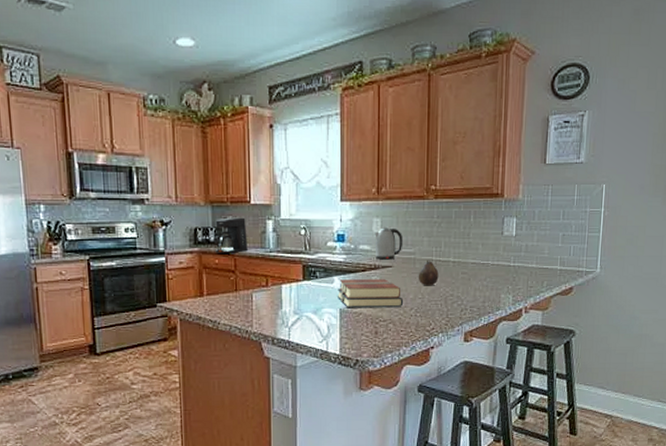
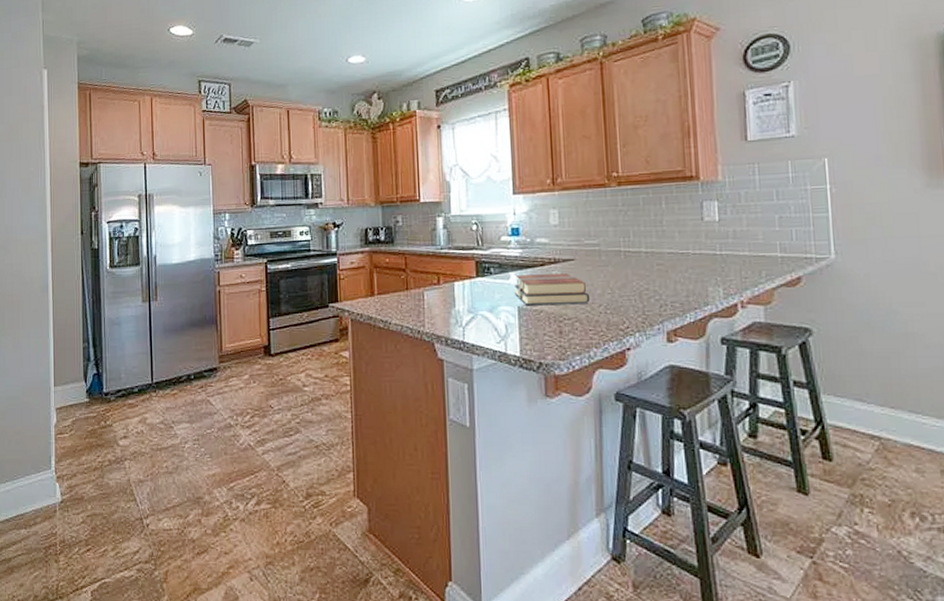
coffee maker: present [215,217,249,254] -> none [385,216,419,253]
kettle: present [375,227,402,260] -> none [552,219,584,253]
fruit: present [418,260,439,286] -> none [605,251,630,280]

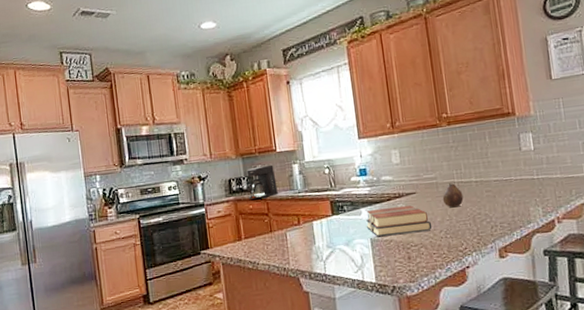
coffee maker: none [385,216,419,253] -> present [246,164,279,200]
fruit: none [605,251,630,280] -> present [442,182,464,208]

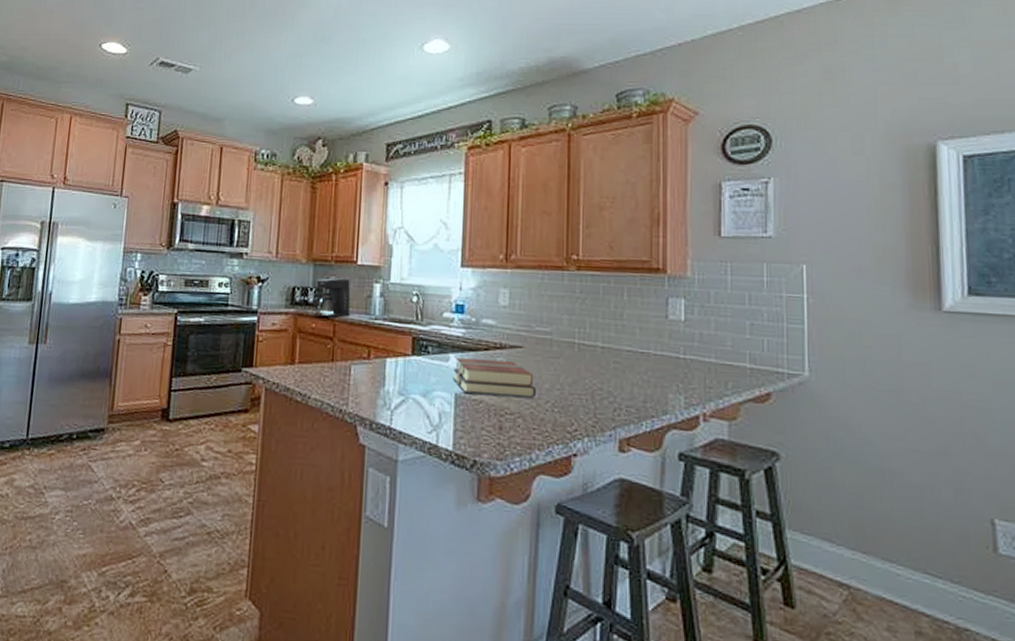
fruit: present [442,182,464,208] -> none [555,342,583,375]

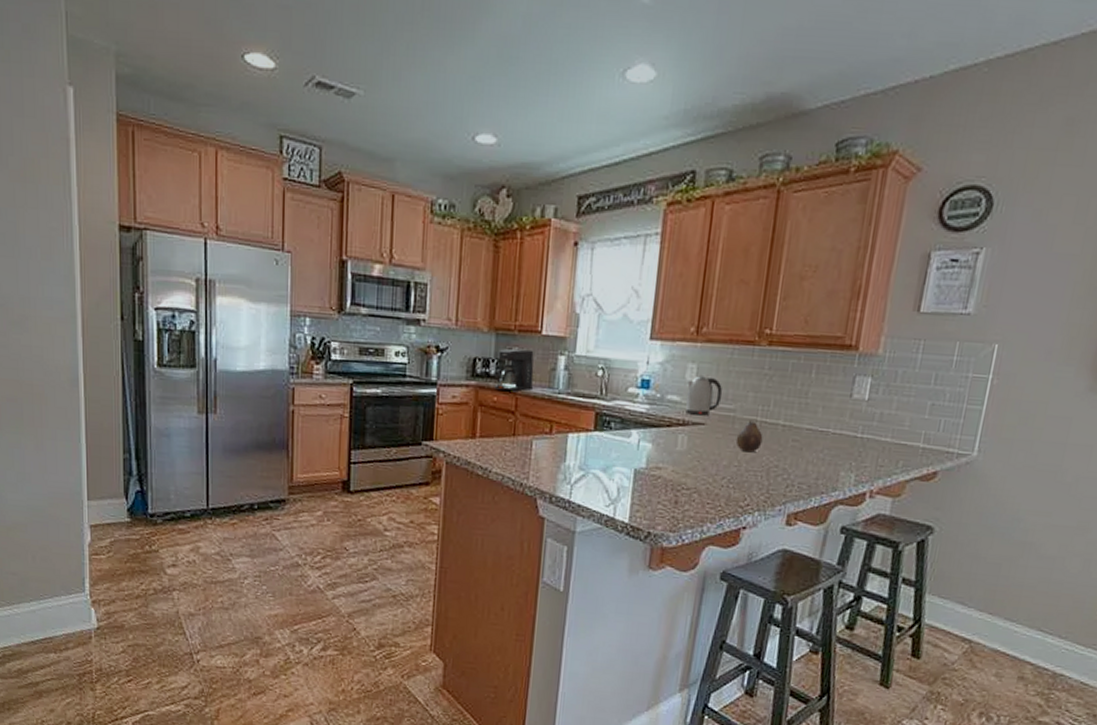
books: present [452,358,537,398] -> none [632,434,715,474]
kettle: none [501,300,536,339] -> present [685,376,722,416]
fruit: none [555,342,583,375] -> present [735,420,763,453]

